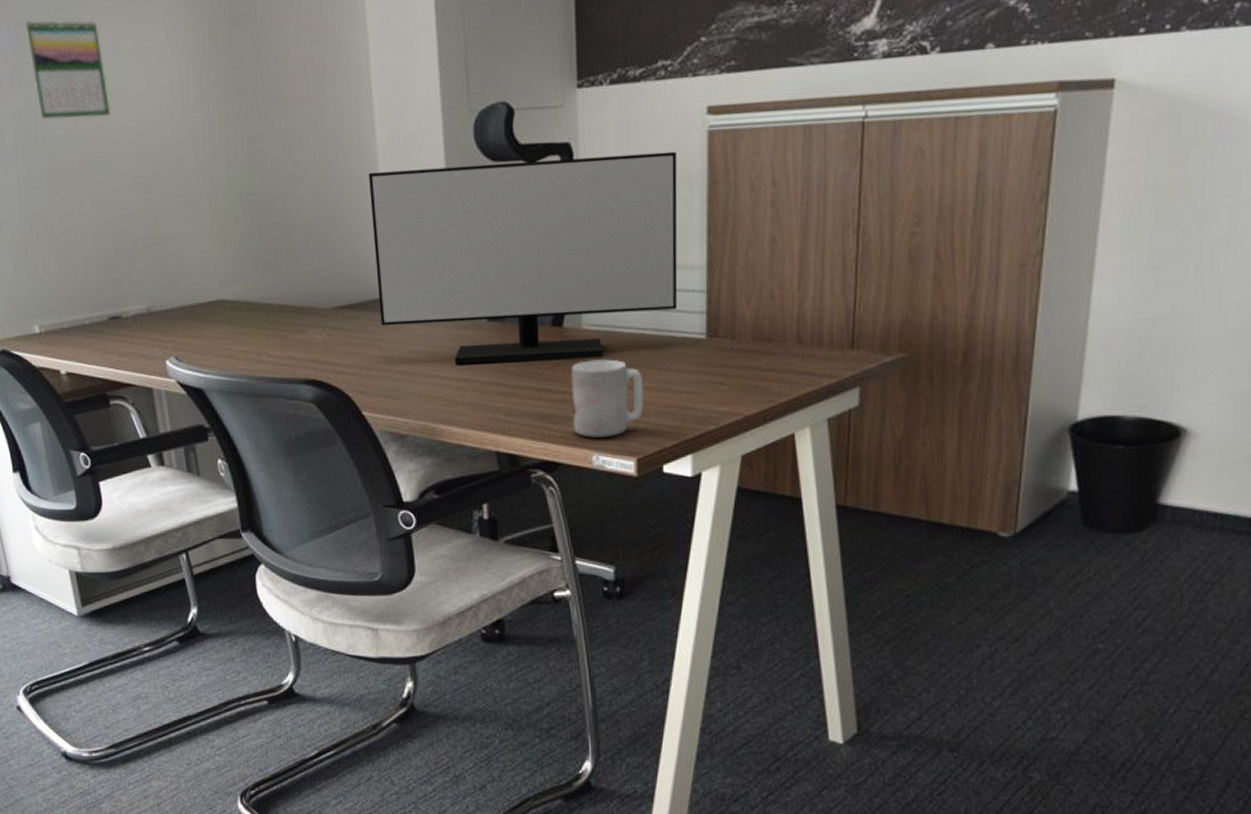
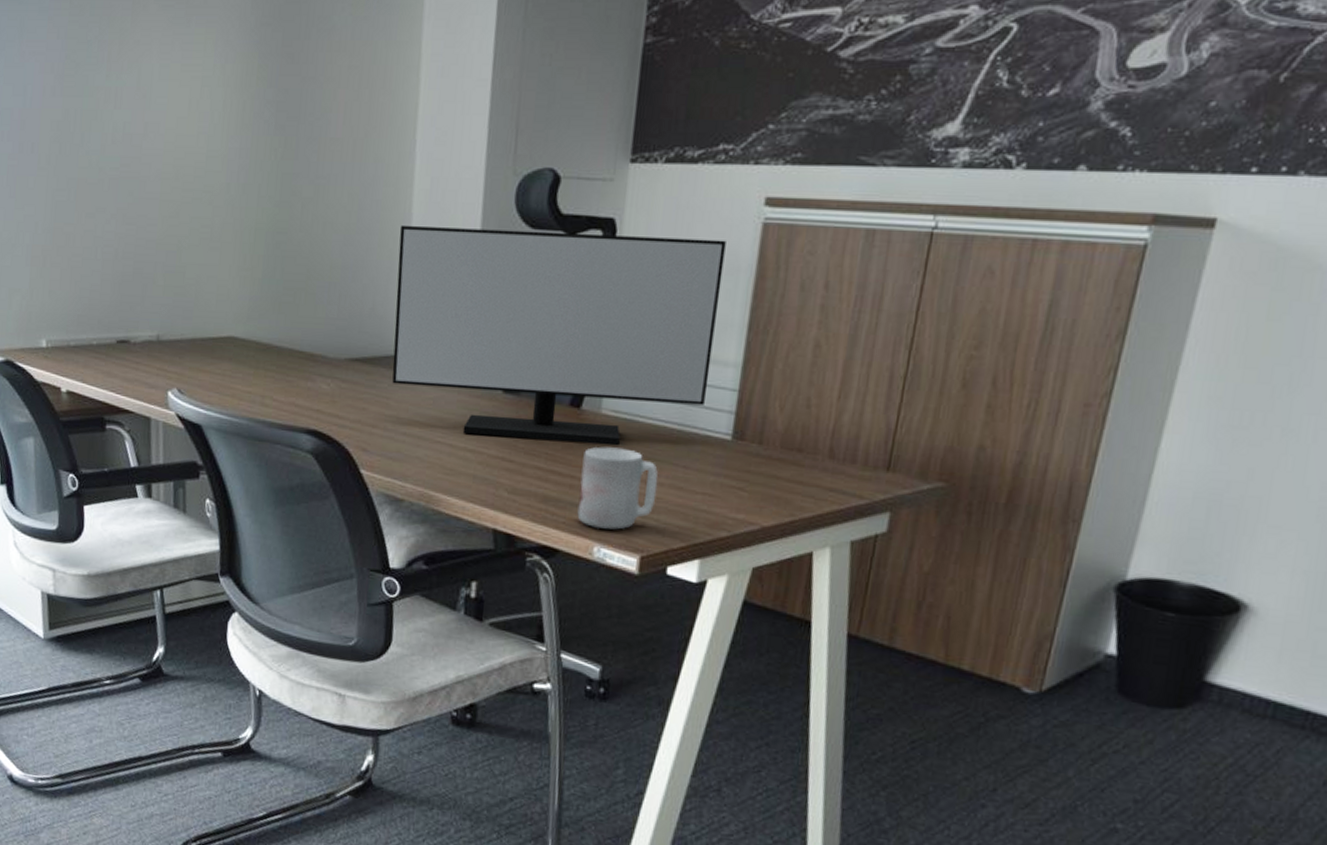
calendar: present [24,17,111,119] -> none [75,31,149,138]

